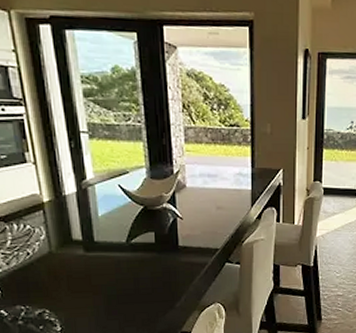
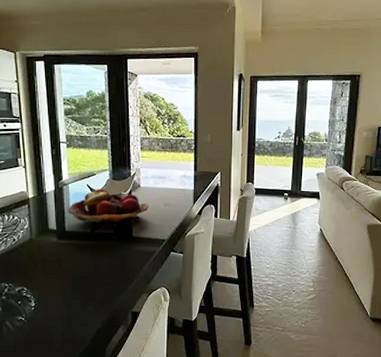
fruit basket: none [94,190,197,236] -> present [67,189,149,227]

